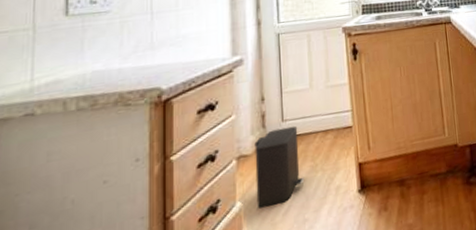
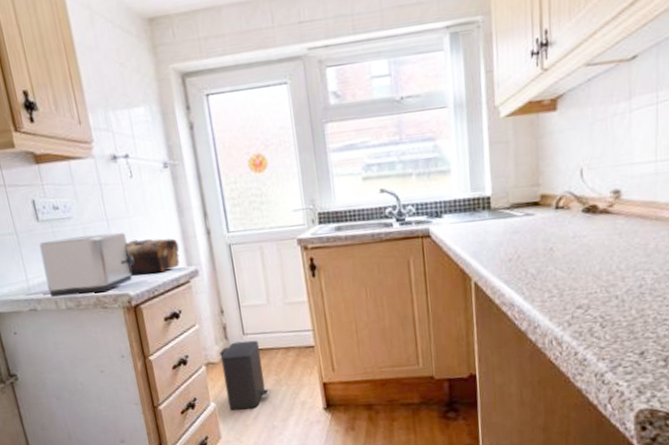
toaster: none [58,24,174,99] -> present [38,232,135,298]
bread loaf: none [167,29,226,69] -> present [126,238,180,276]

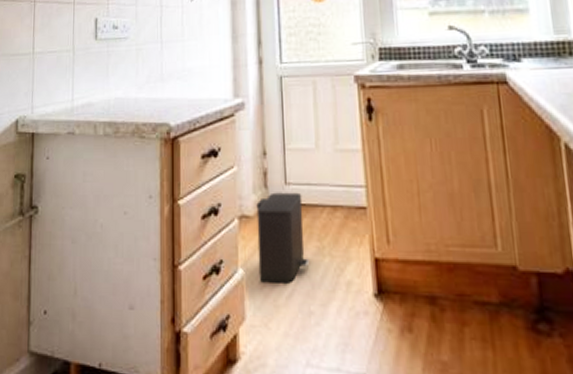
toaster: present [38,232,135,298] -> none [90,55,181,122]
bread loaf: present [126,238,180,276] -> none [174,64,228,104]

